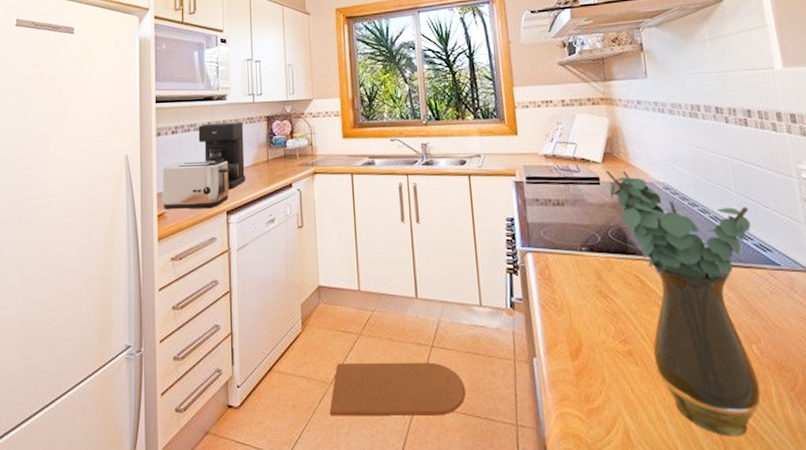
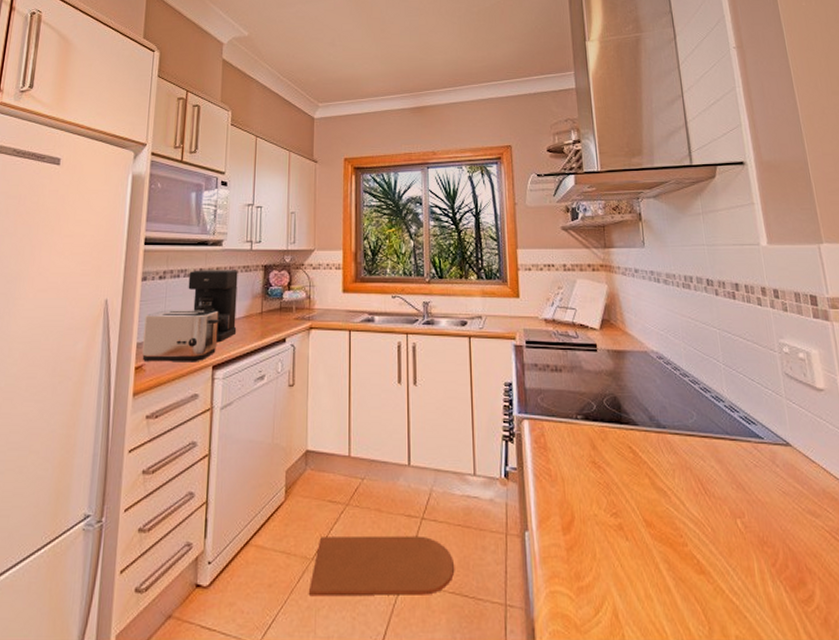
vase: present [605,170,761,437] -> none [603,337,744,616]

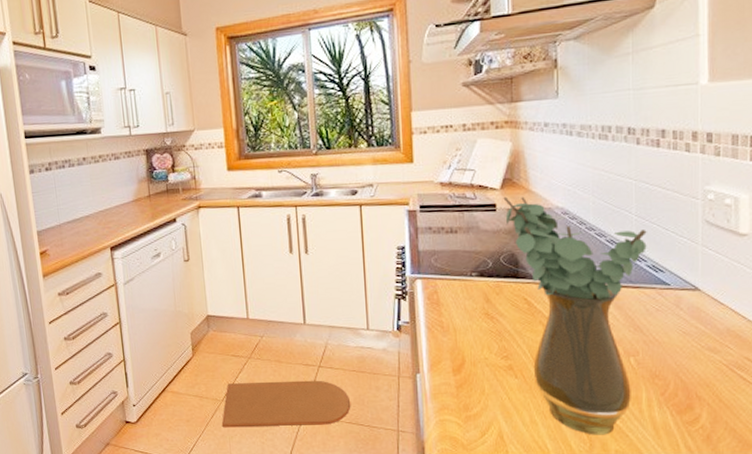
toaster: present [142,310,220,362] -> none [40,196,112,248]
coffee maker: present [188,270,238,343] -> none [73,156,128,226]
vase: none [603,337,744,616] -> present [503,196,647,435]

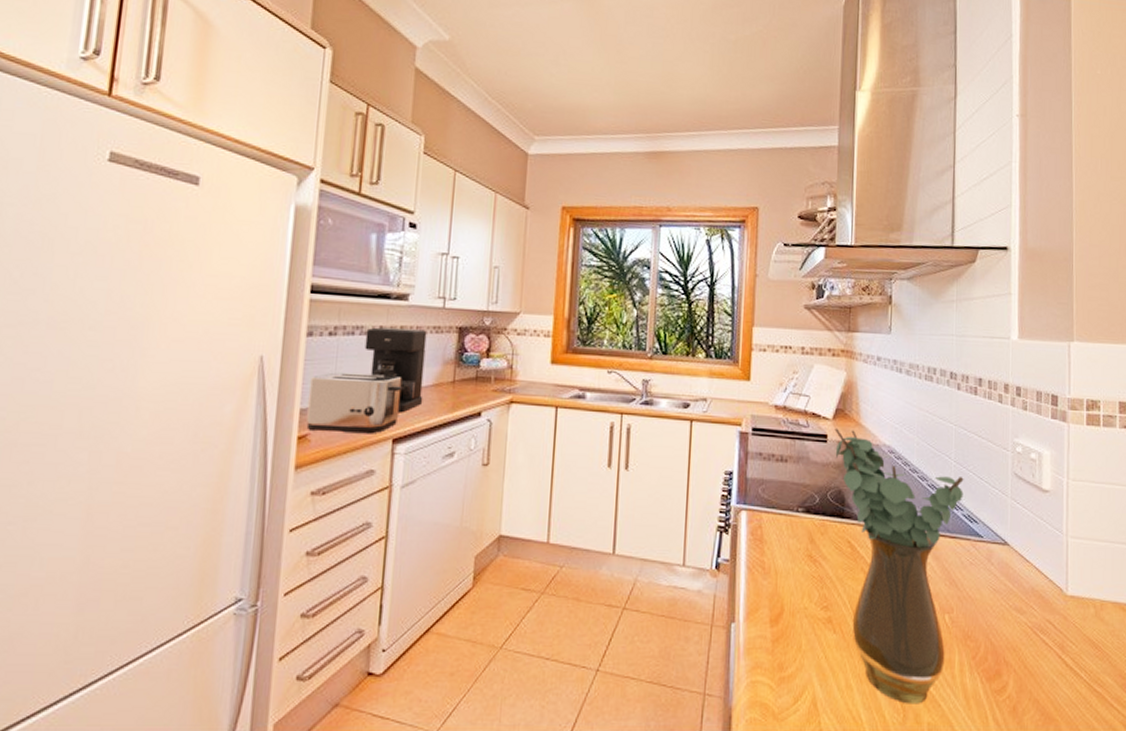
toaster: none [40,196,112,248] -> present [306,372,403,434]
coffee maker: none [73,156,128,226] -> present [365,327,427,413]
door mat: present [222,380,350,427] -> none [496,625,654,684]

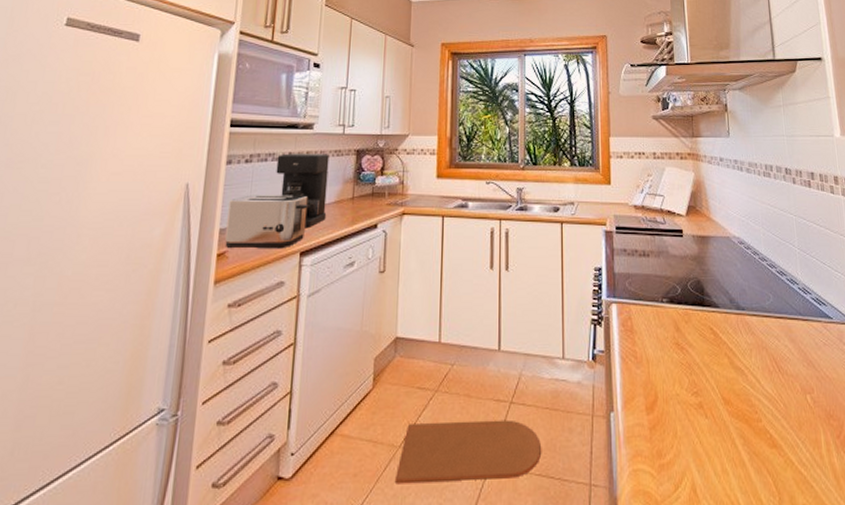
door mat: none [496,625,654,684] -> present [396,419,541,483]
vase: present [834,428,964,704] -> none [689,223,812,487]

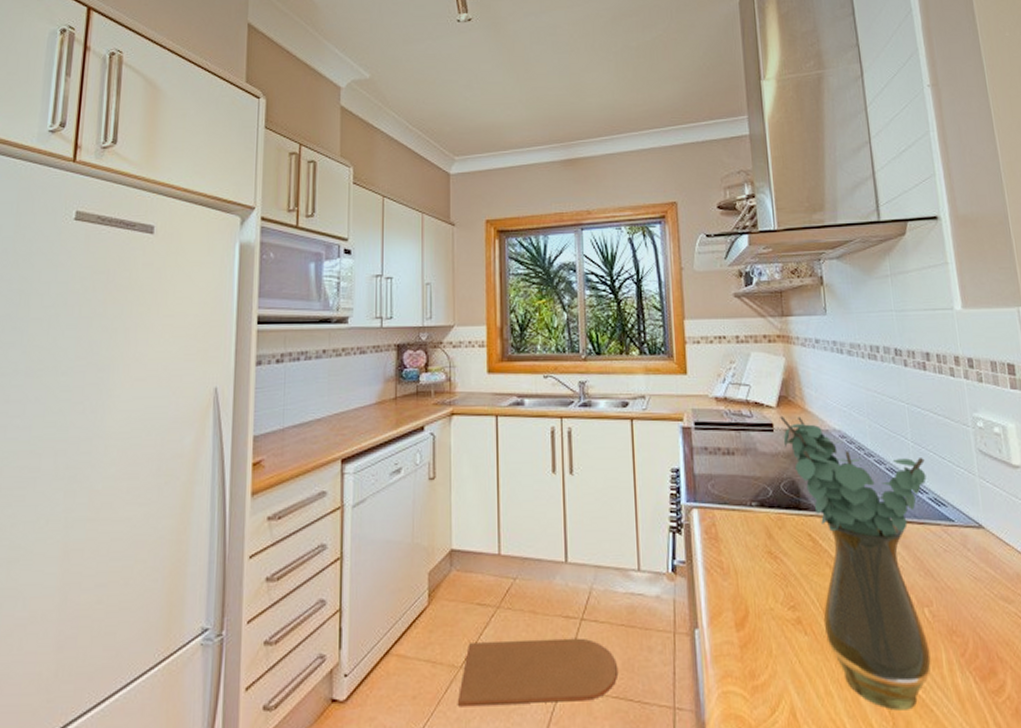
toaster: present [225,195,309,249] -> none [260,396,348,458]
coffee maker: present [276,153,330,229] -> none [310,350,368,433]
vase: none [689,223,812,487] -> present [780,415,931,711]

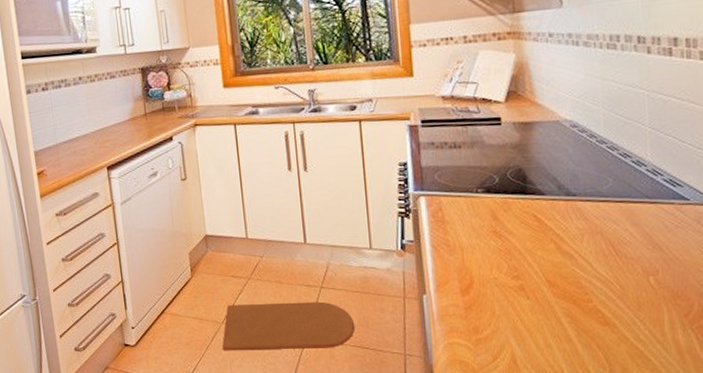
vase: present [780,415,931,711] -> none [508,109,663,360]

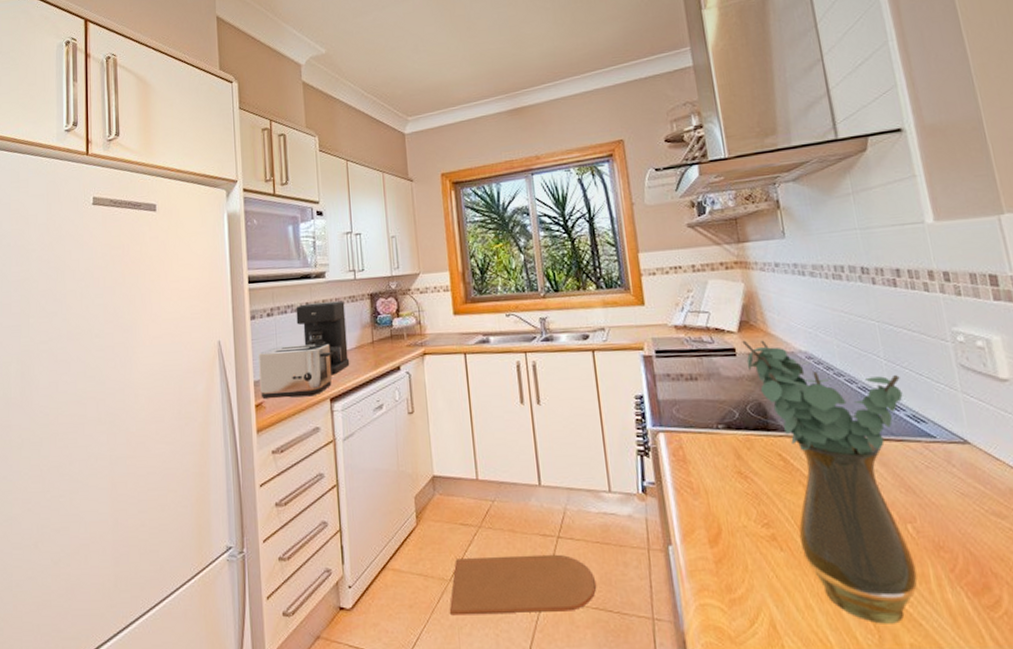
toaster: none [37,115,108,168] -> present [259,343,333,400]
coffee maker: none [69,75,125,146] -> present [296,301,350,376]
vase: none [508,109,663,360] -> present [742,340,918,624]

